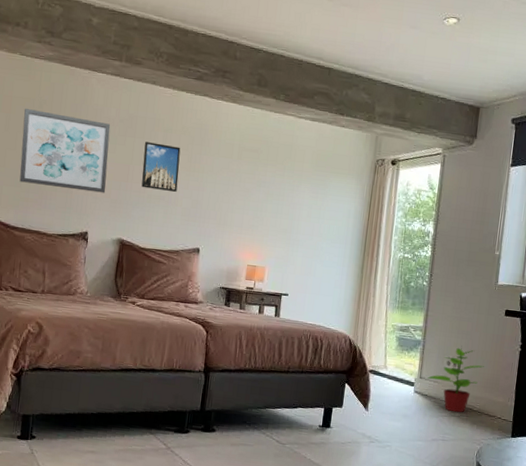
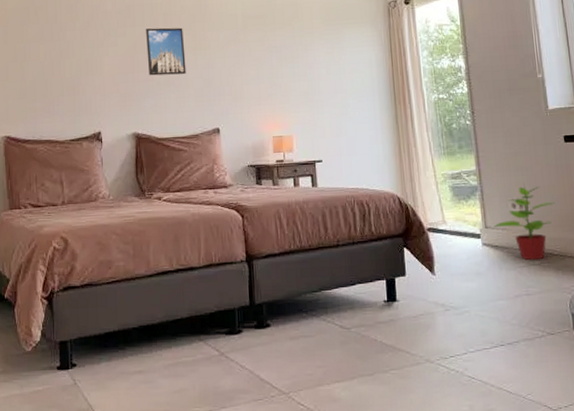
wall art: present [19,109,111,193] -> none [20,17,113,93]

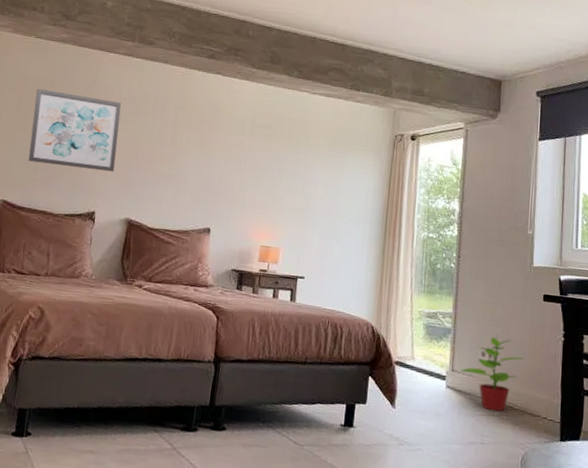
wall art: none [20,17,113,93] -> present [28,89,122,172]
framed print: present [146,27,186,76] -> none [151,120,192,170]

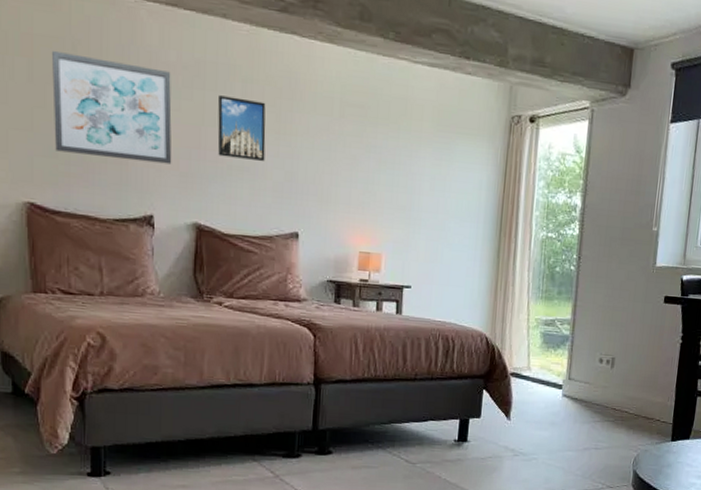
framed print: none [151,120,192,170] -> present [217,95,266,161]
potted plant: present [460,334,523,412] -> none [577,340,641,417]

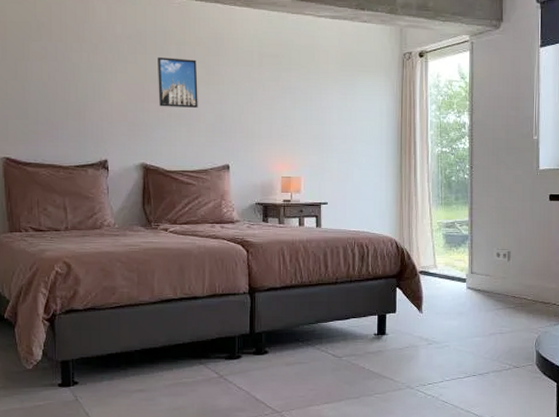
wall art: present [51,51,172,164] -> none [20,34,121,117]

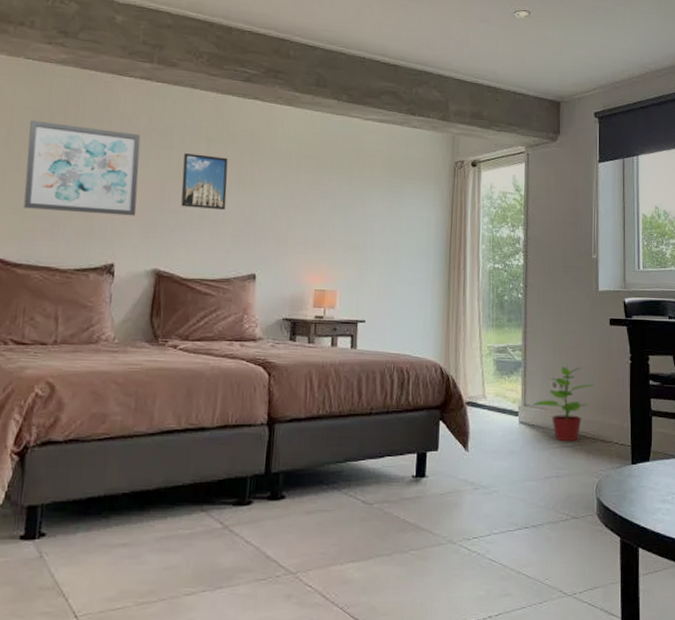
wall art: none [20,34,121,117] -> present [23,121,141,216]
potted plant: none [478,236,534,304] -> present [532,363,593,442]

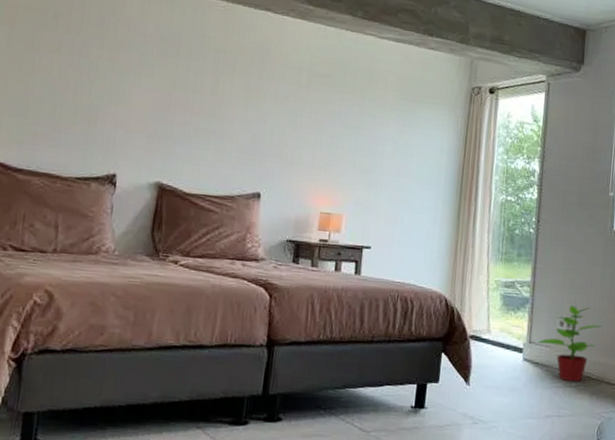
wall art: present [23,121,141,216] -> none [25,21,148,126]
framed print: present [181,153,228,210] -> none [186,63,237,124]

